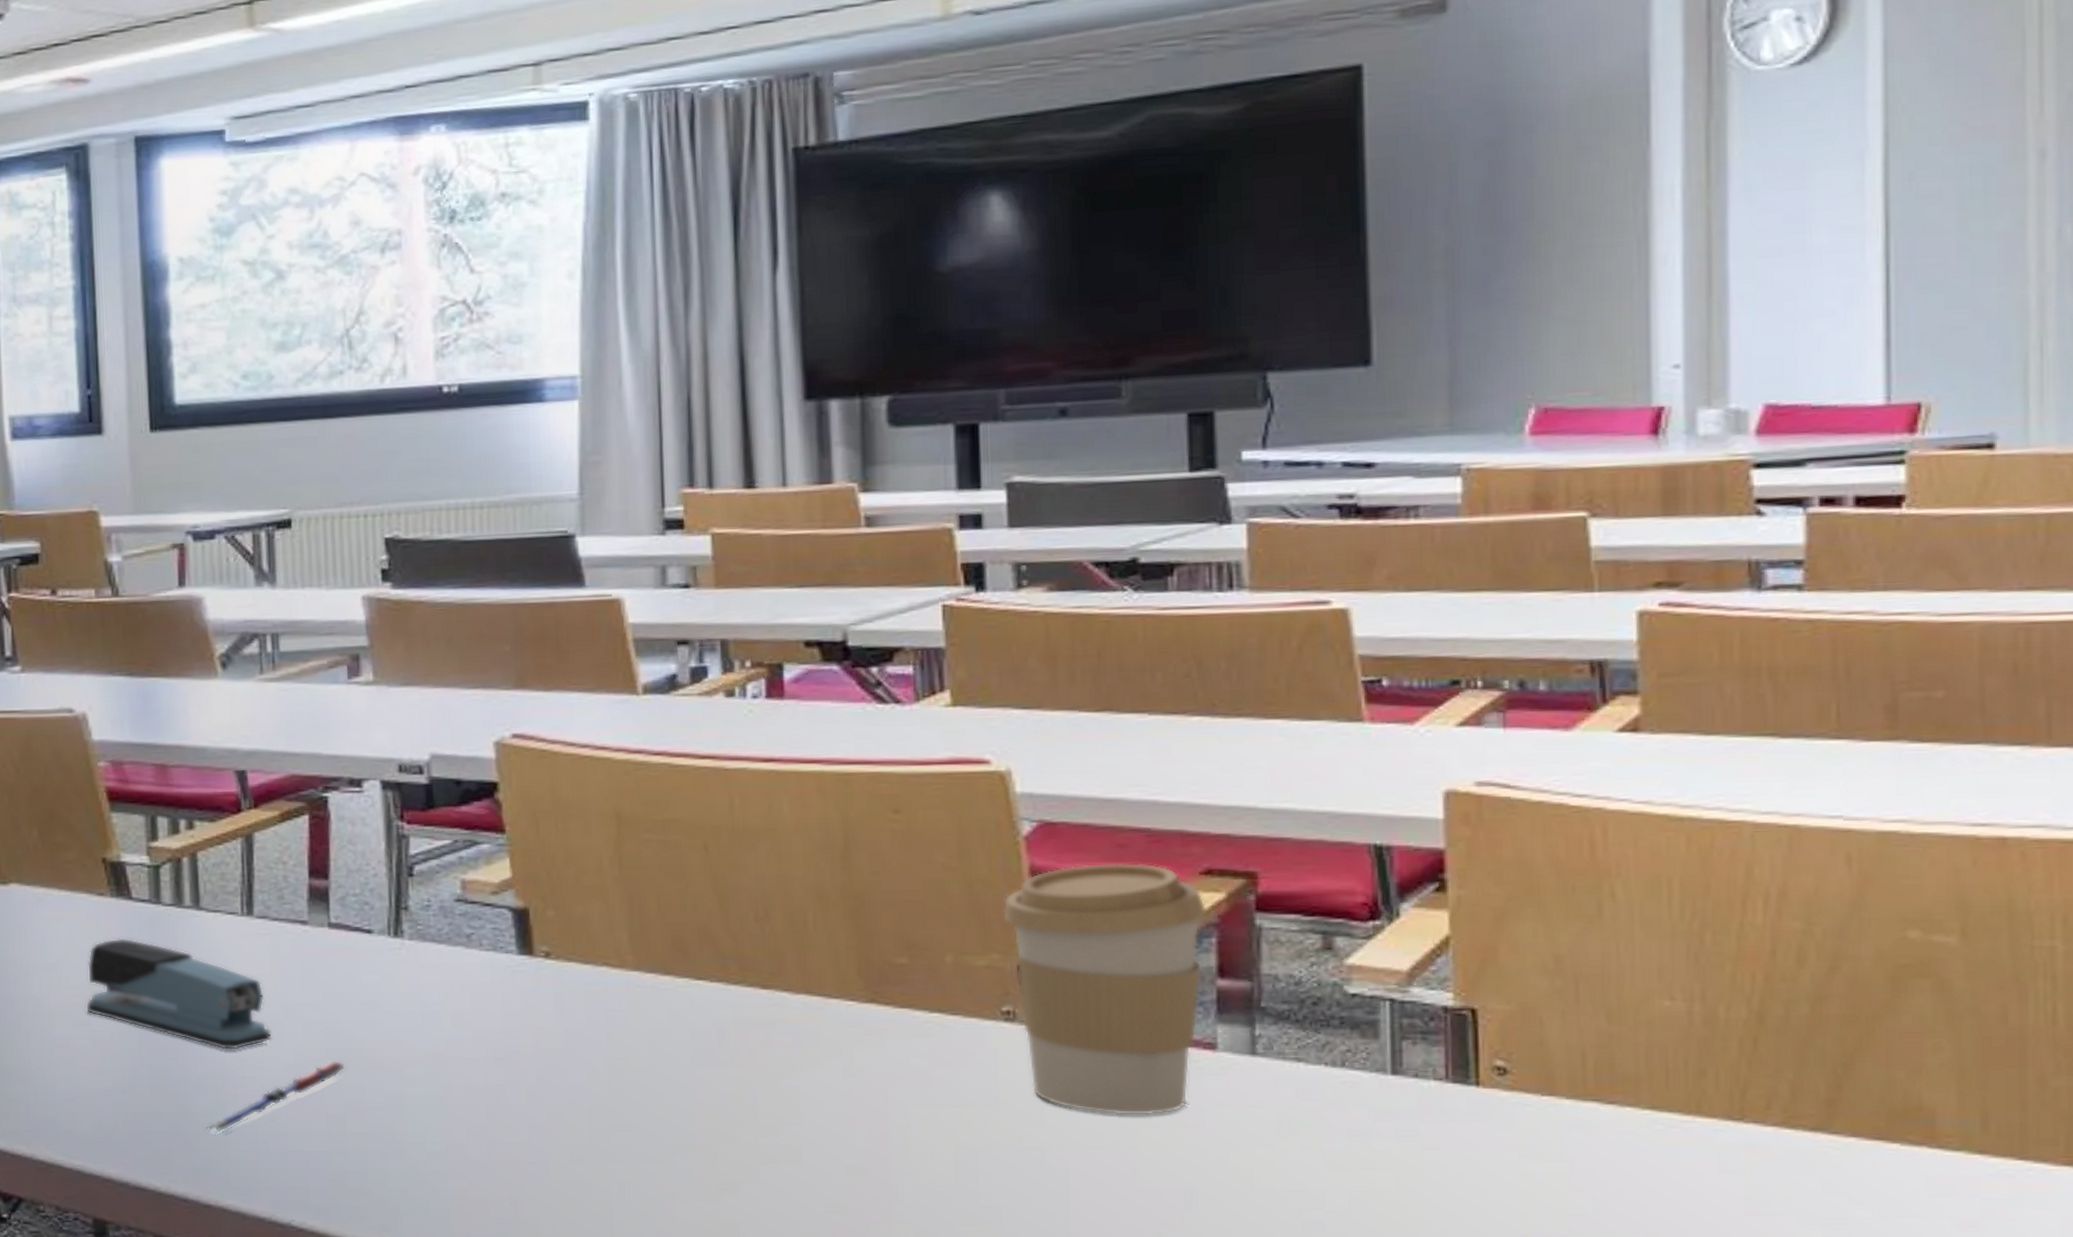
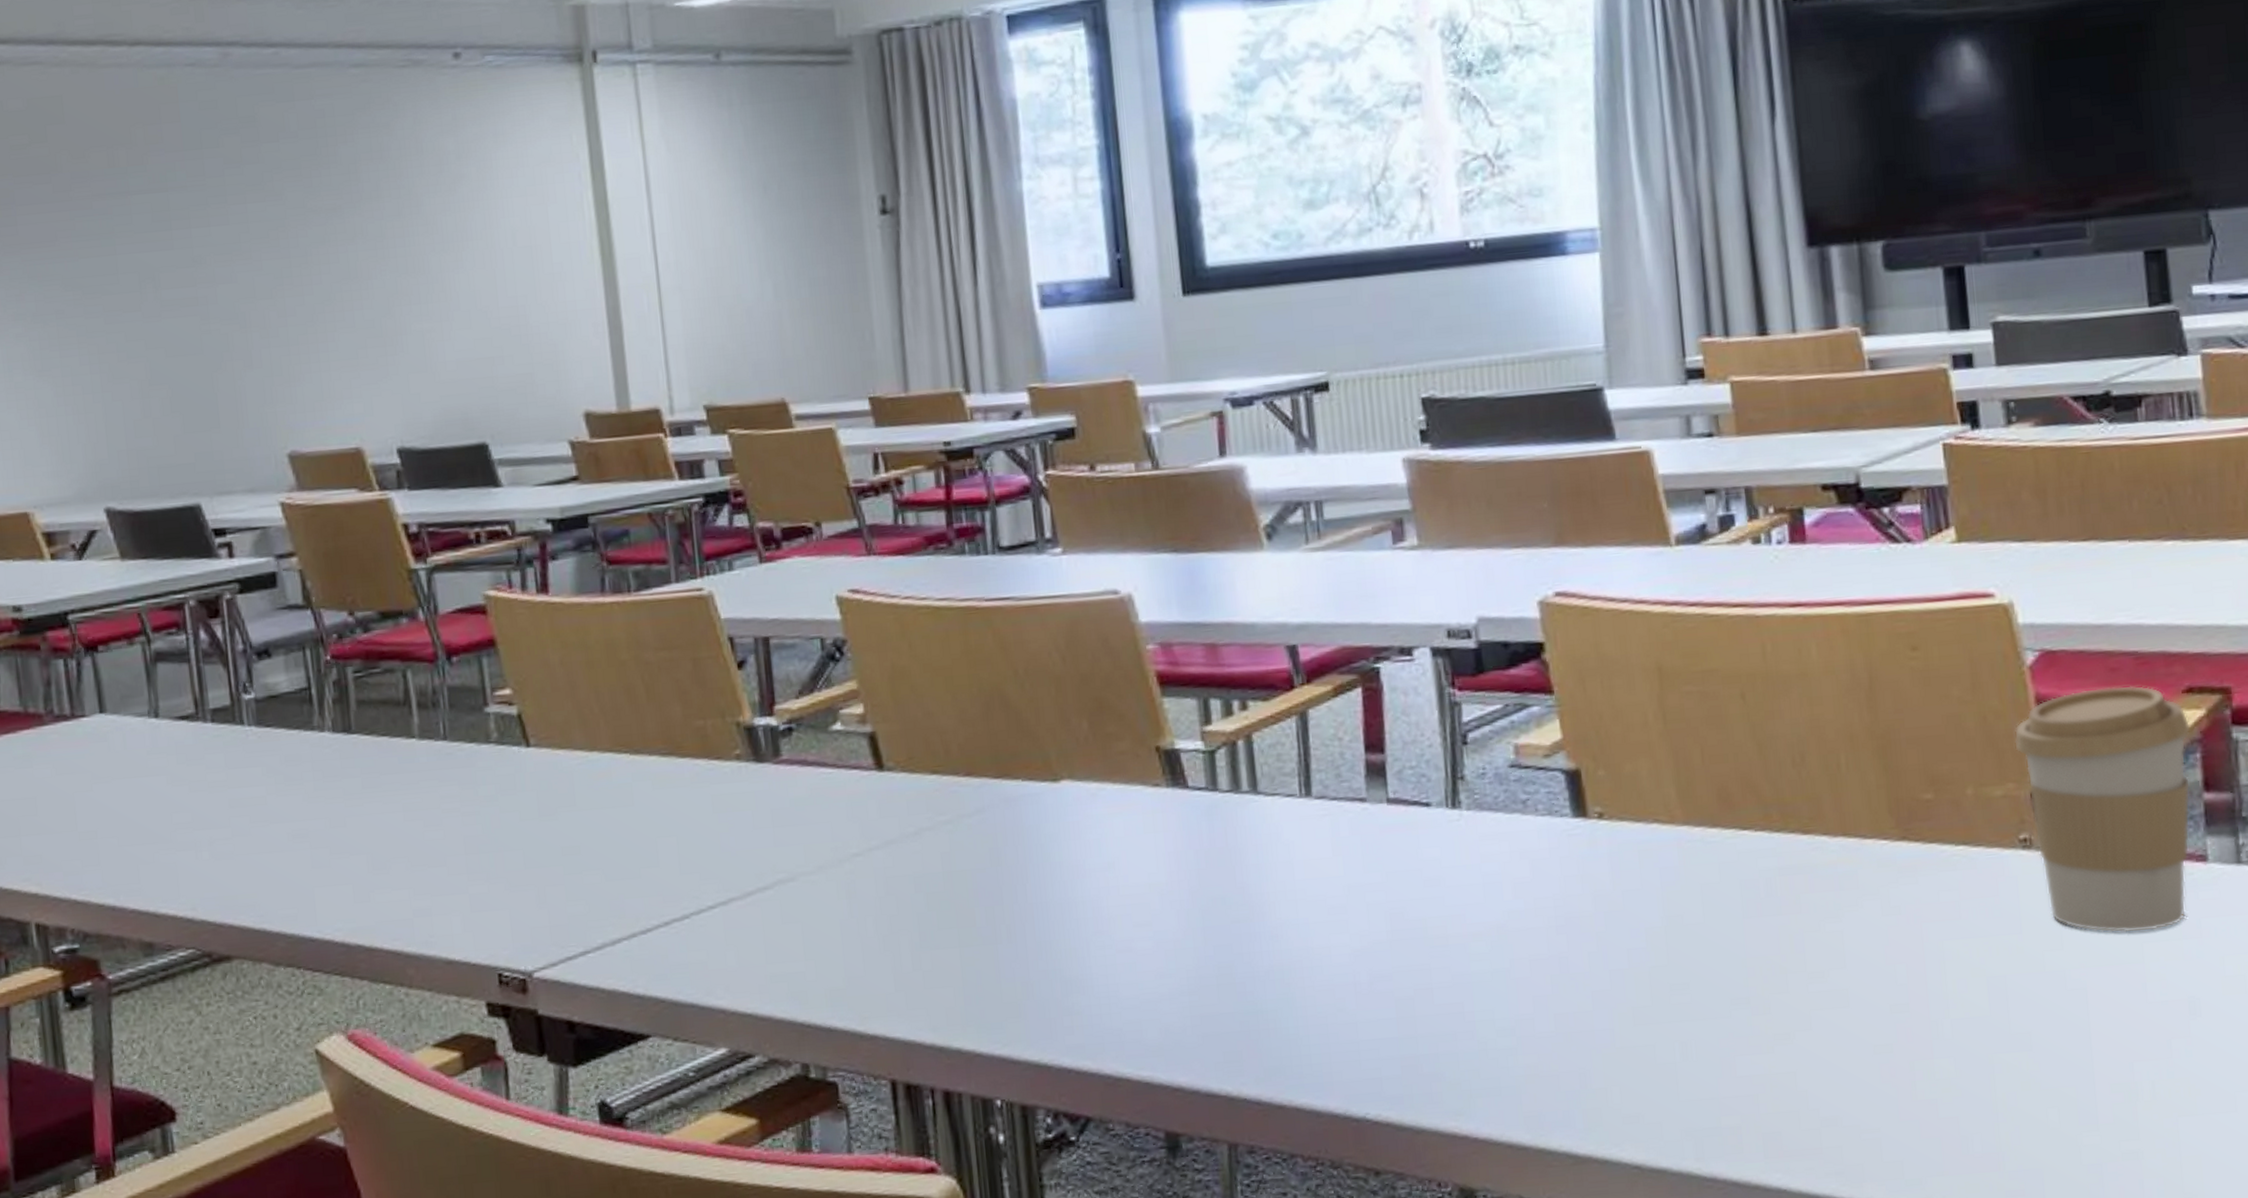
stapler: present [86,938,272,1050] -> none [1146,829,1337,940]
pen: present [206,1059,346,1132] -> none [1275,940,1412,1028]

